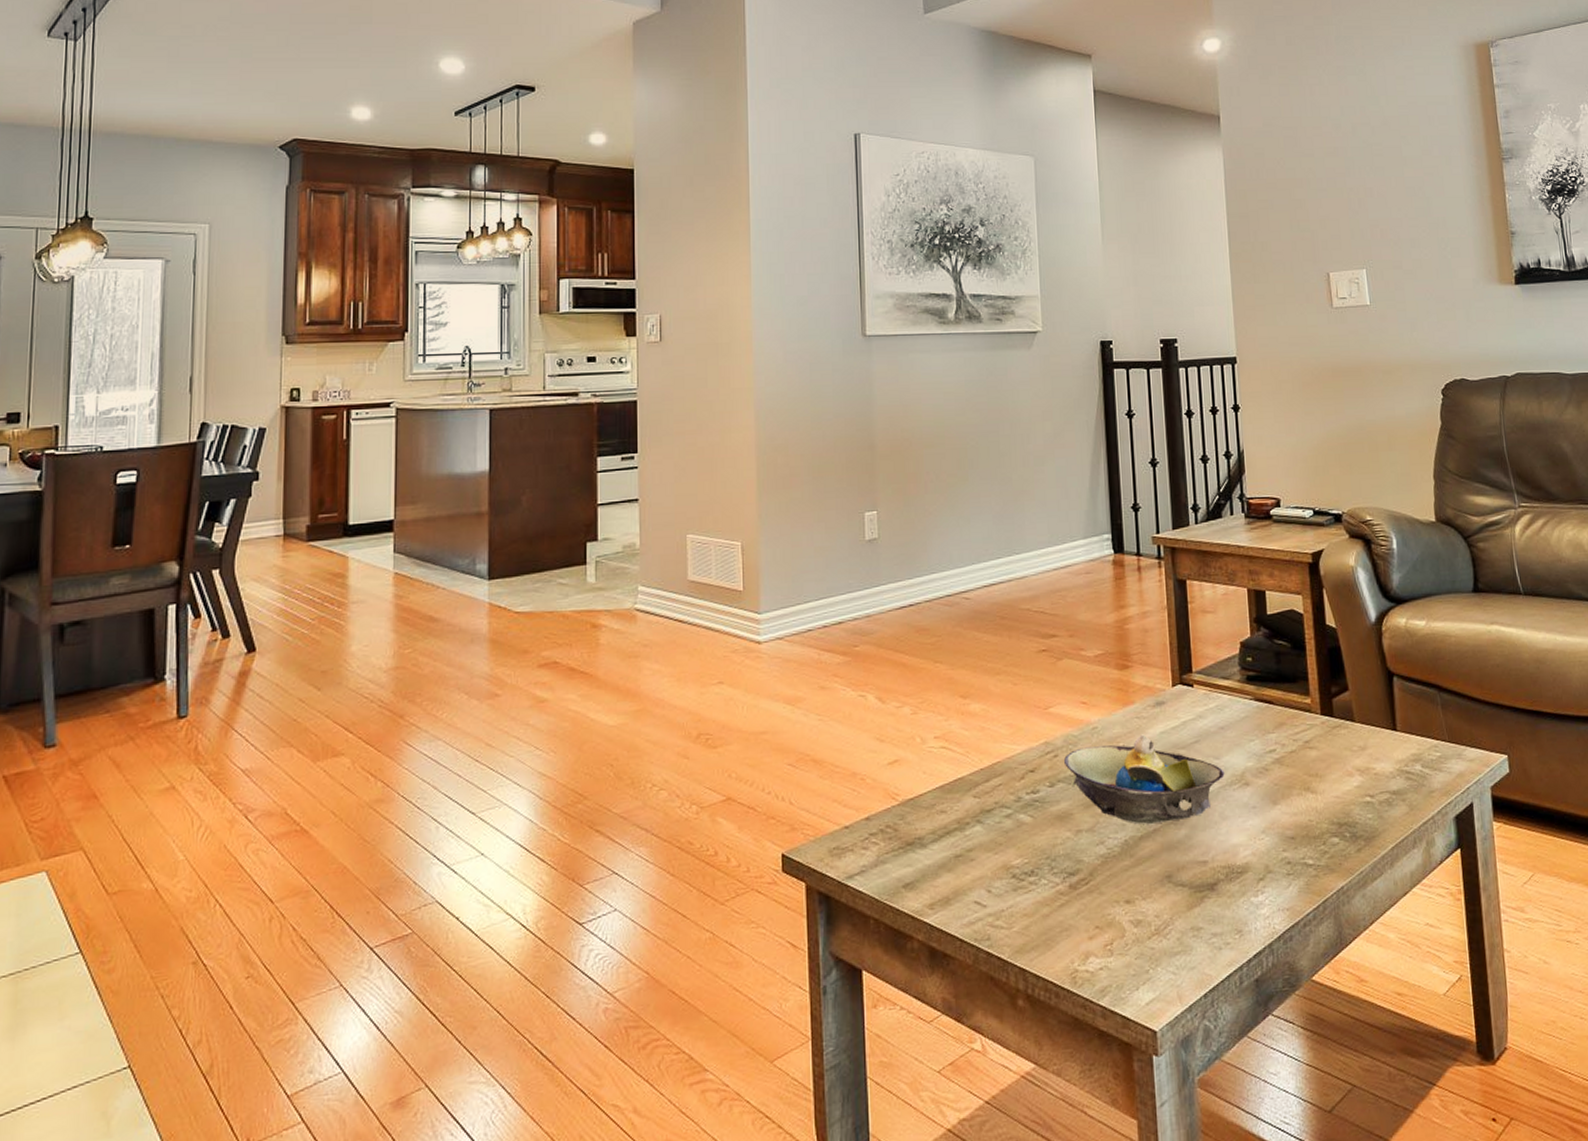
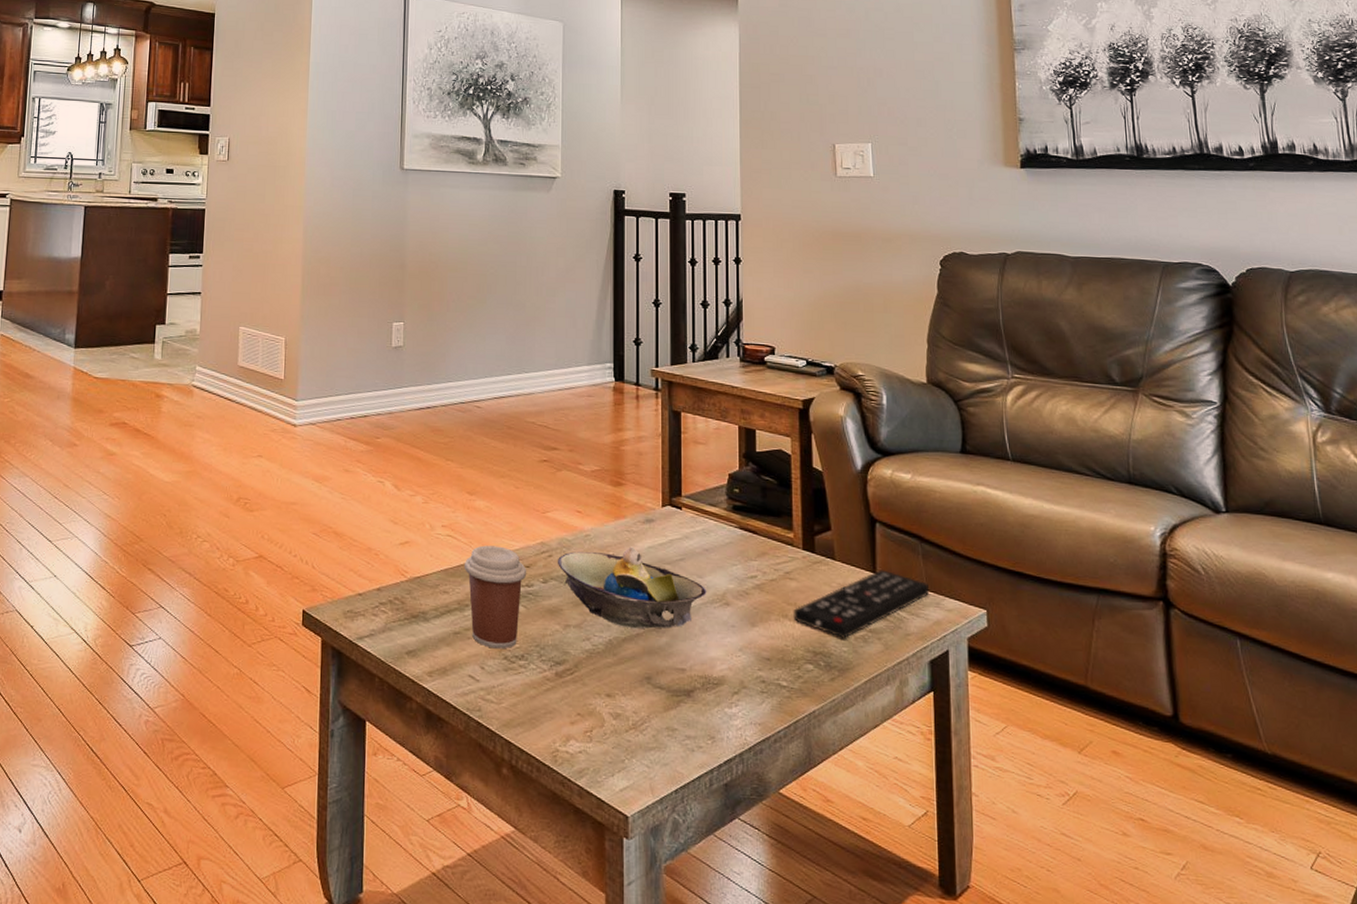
coffee cup: none [961,752,1032,868] -> present [463,545,527,649]
remote control: none [1315,726,1451,806] -> present [793,569,930,639]

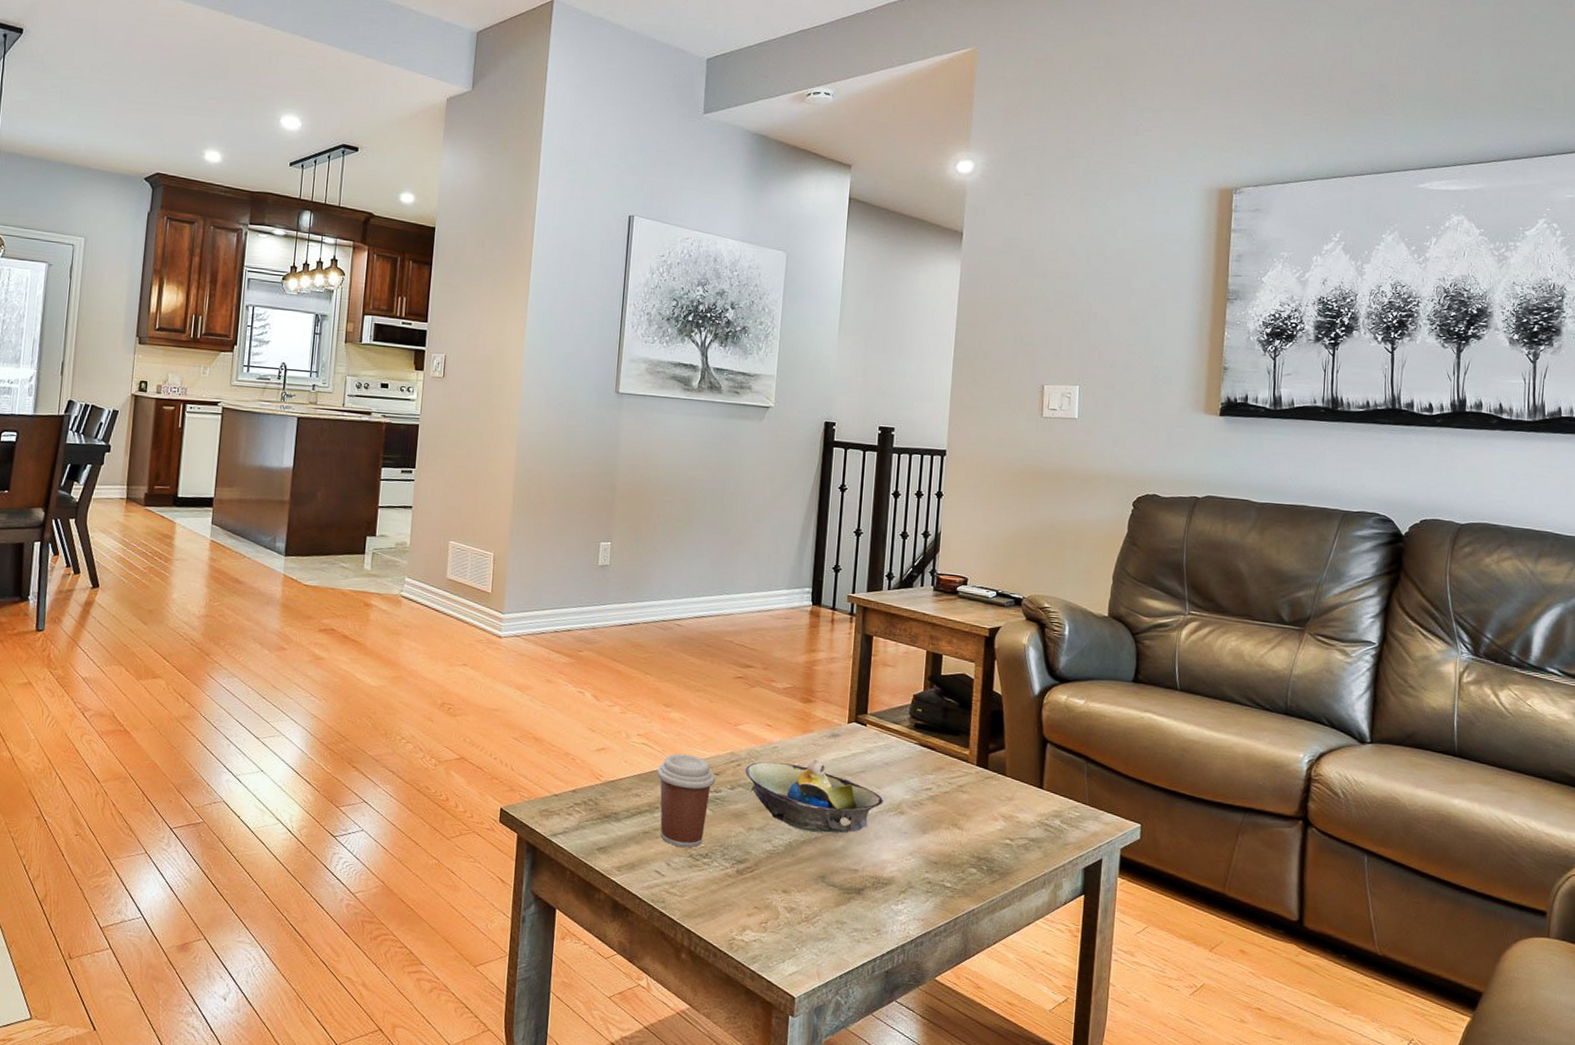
remote control: present [793,569,930,639] -> none [962,785,1091,847]

